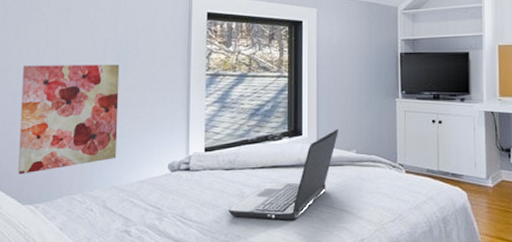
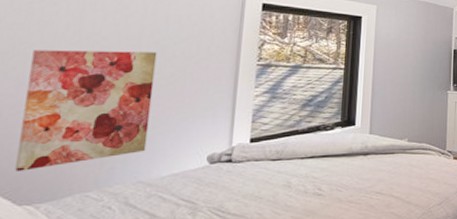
laptop computer: present [228,129,338,220] -> none [272,119,392,209]

